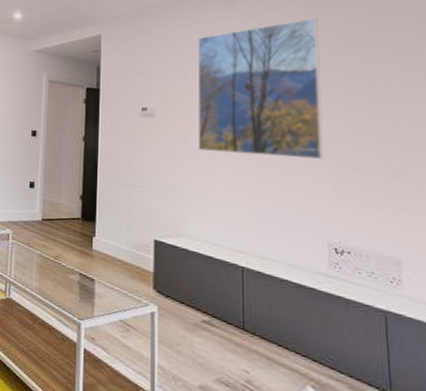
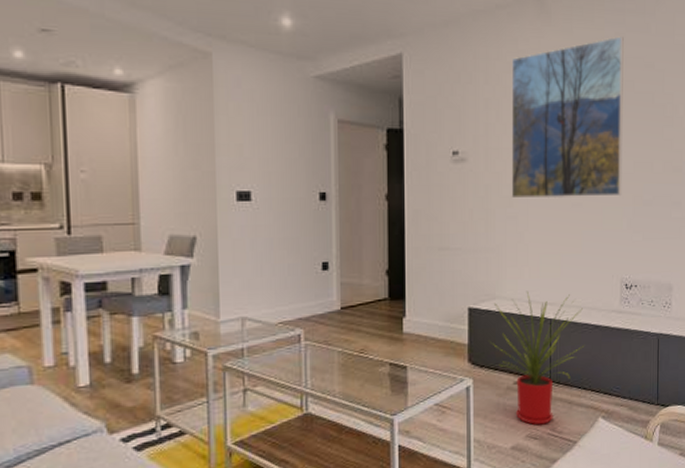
house plant: none [176,235,284,374] -> present [490,291,584,425]

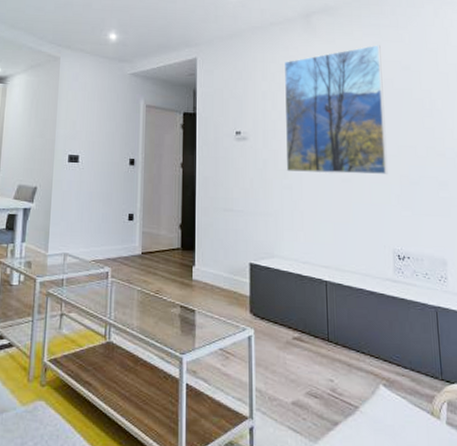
house plant: present [490,291,584,425] -> none [270,253,360,384]

